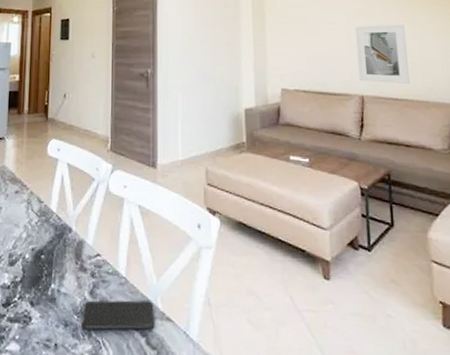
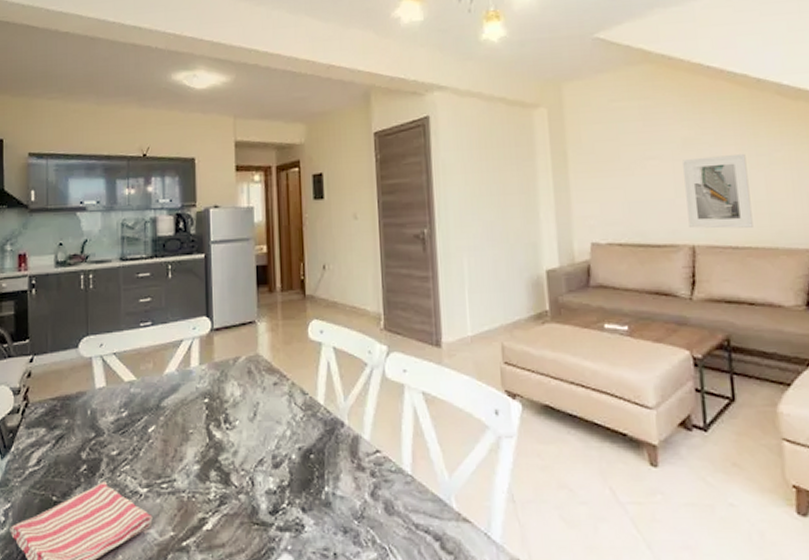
smartphone: present [80,300,155,331] -> none [362,501,450,536]

